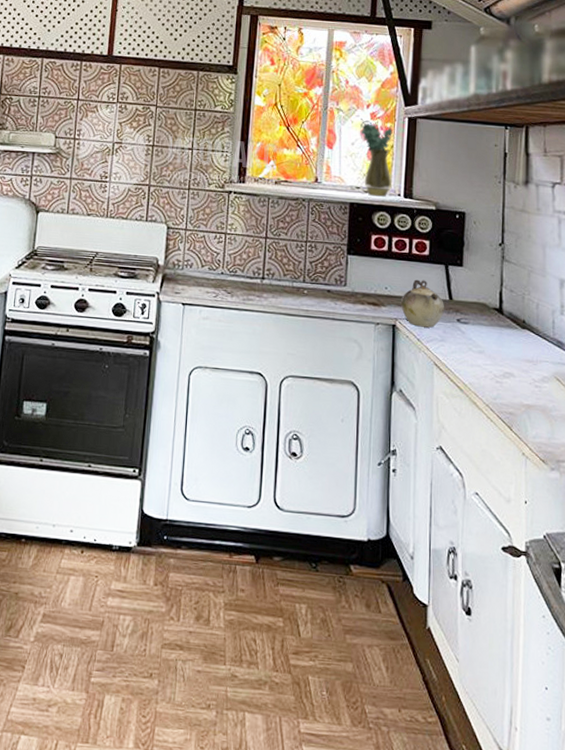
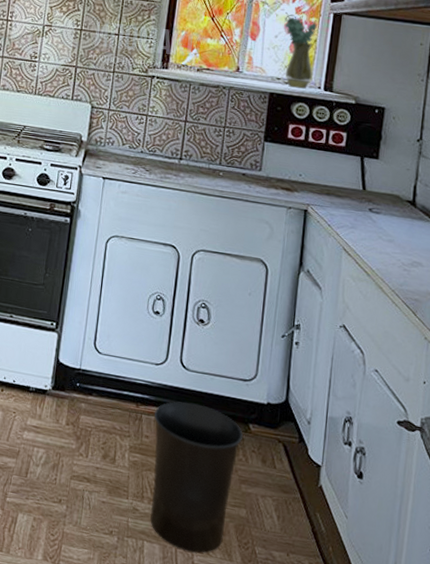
waste bin: none [249,547,344,719] -> present [150,401,243,553]
teapot: present [401,279,445,328] -> none [314,168,358,215]

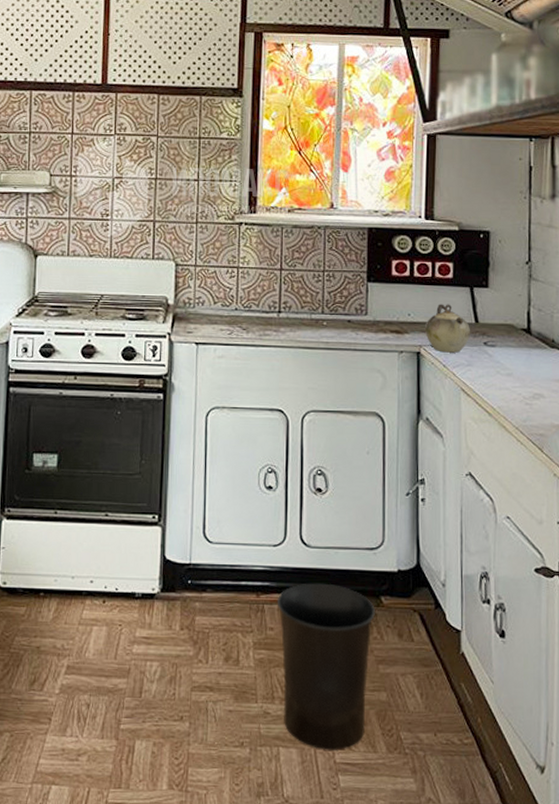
vase: present [284,12,317,89] -> none [377,138,411,220]
teapot: none [314,168,358,215] -> present [425,304,471,353]

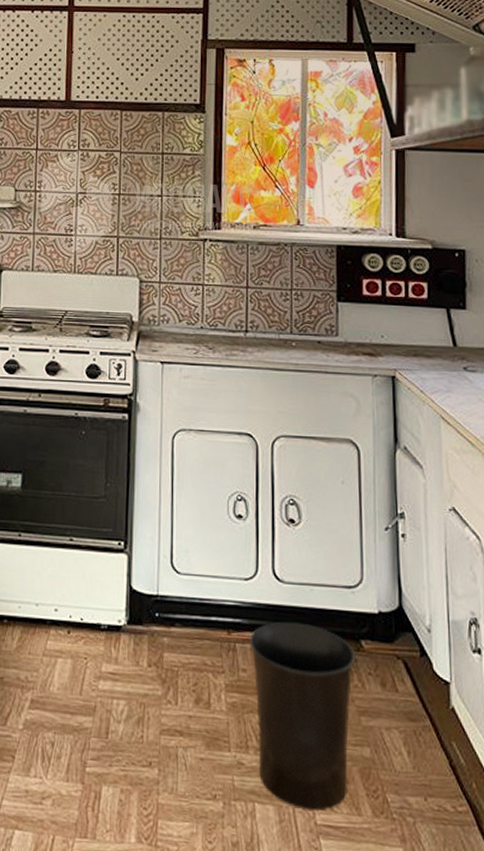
teapot: present [425,304,471,353] -> none [400,325,449,378]

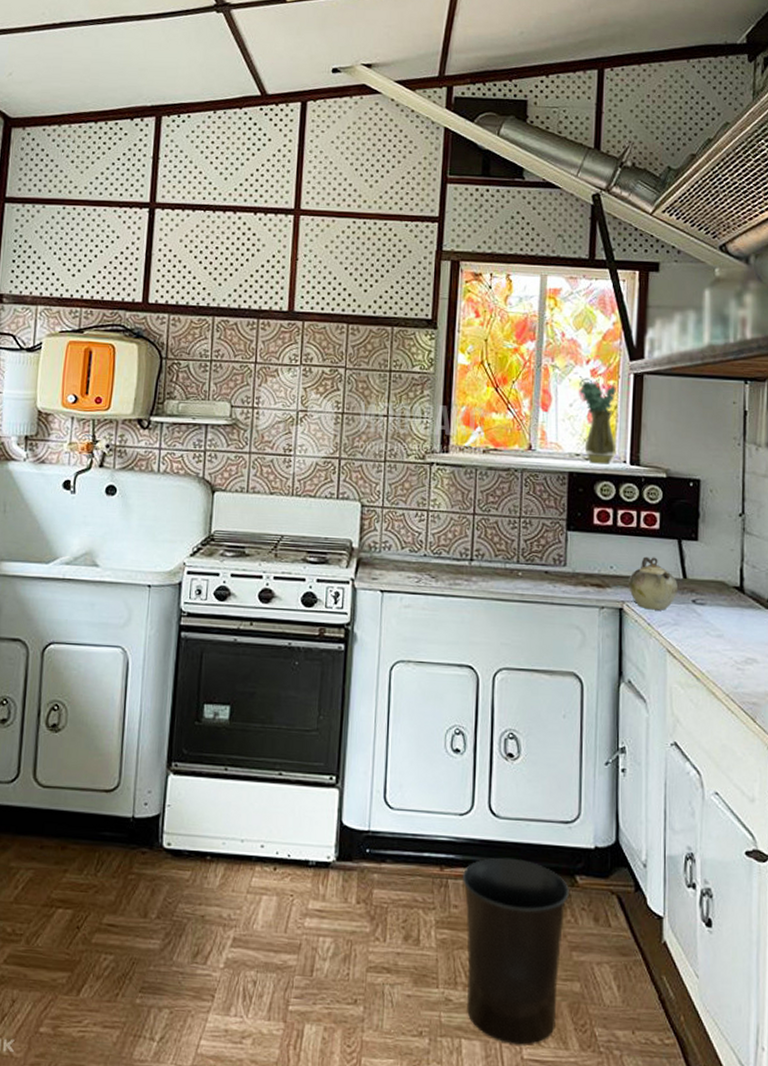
vase: none [343,154,381,237] -> present [579,376,616,465]
teapot: none [400,325,449,378] -> present [629,556,679,611]

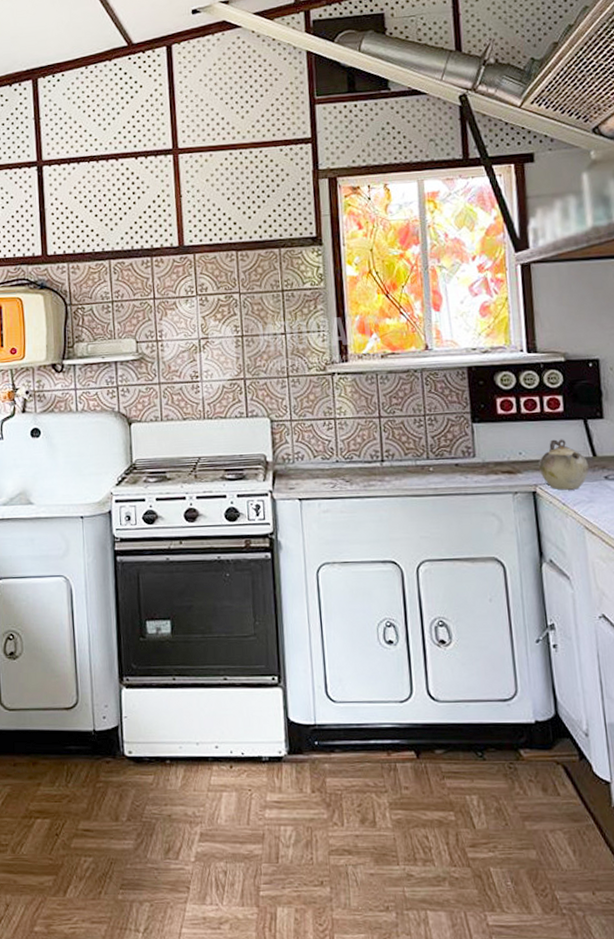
waste bin: present [463,857,569,1044] -> none [410,738,517,913]
vase: present [579,376,616,465] -> none [467,273,511,356]

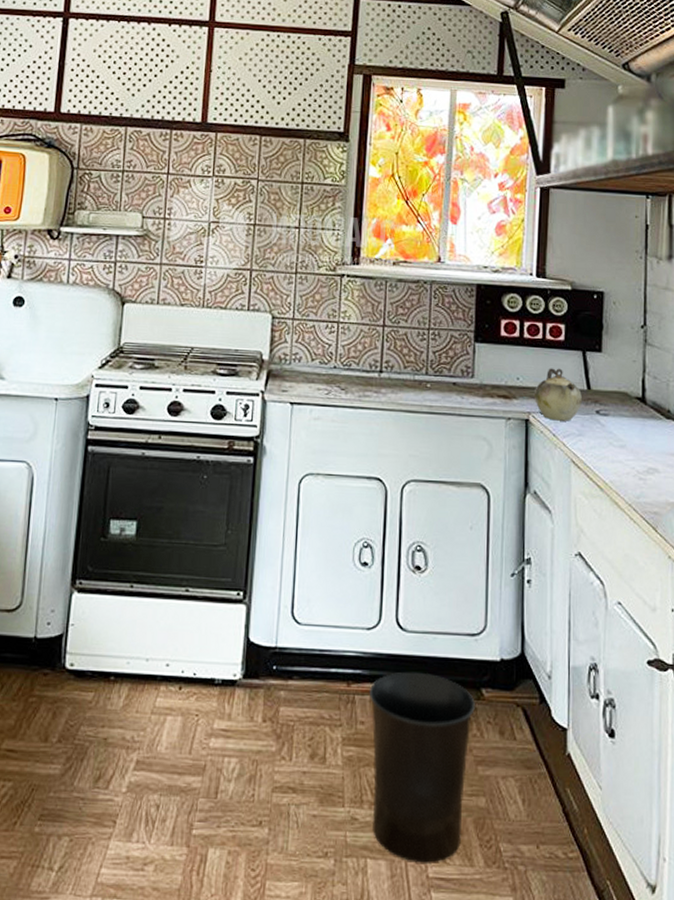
waste bin: none [410,738,517,913] -> present [370,672,475,863]

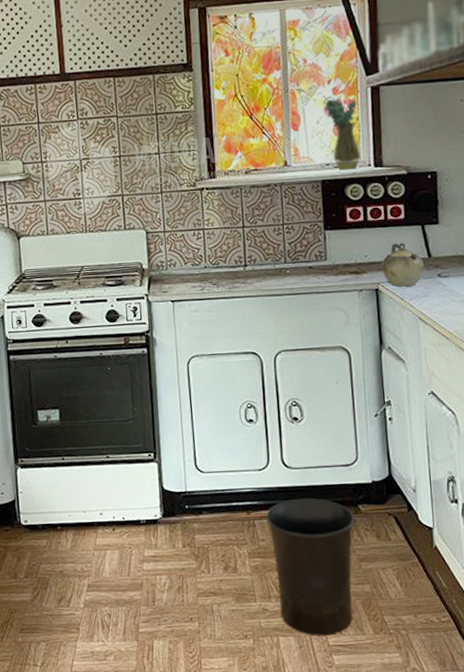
vase: none [487,190,523,277] -> present [323,96,361,171]

